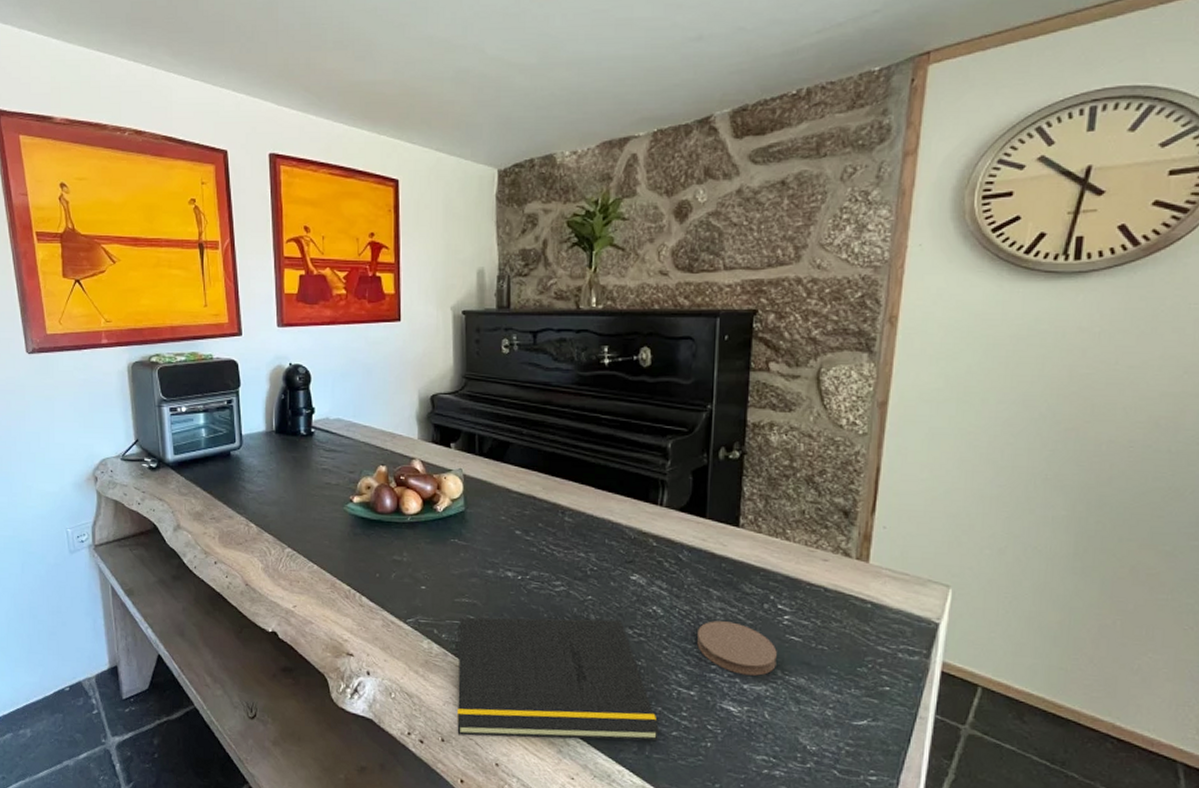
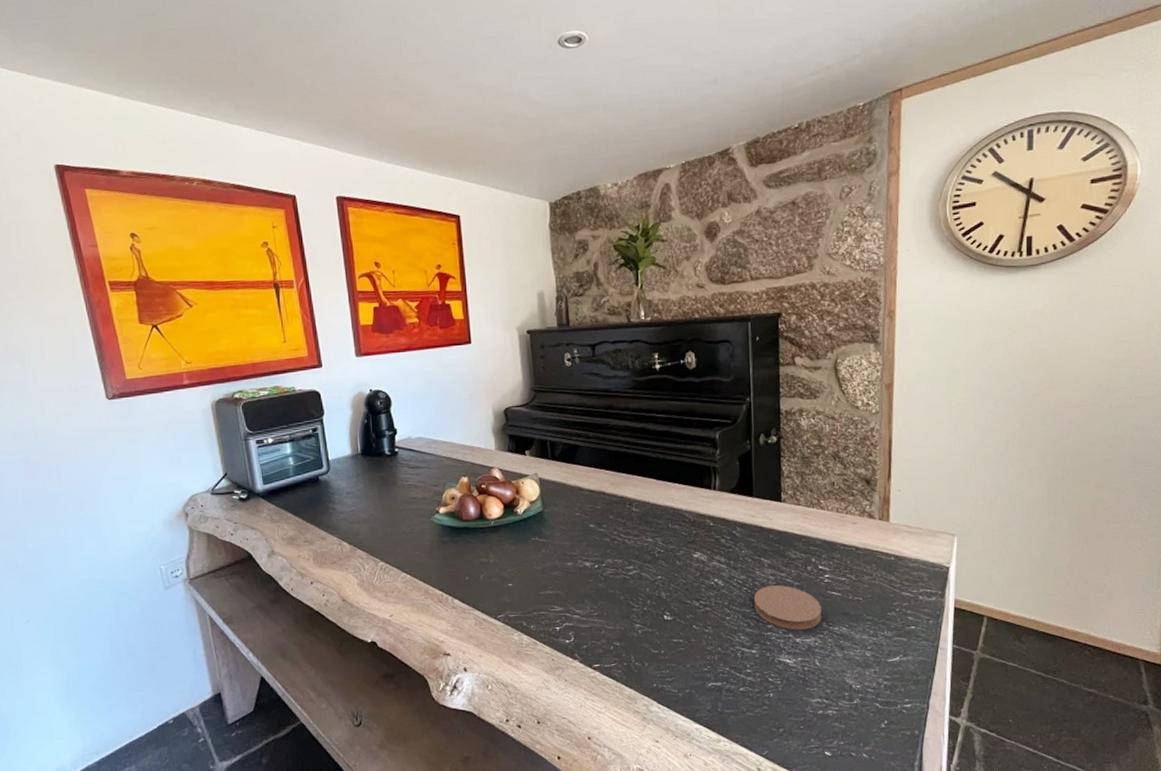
notepad: present [455,617,660,742] -> none [543,595,729,716]

